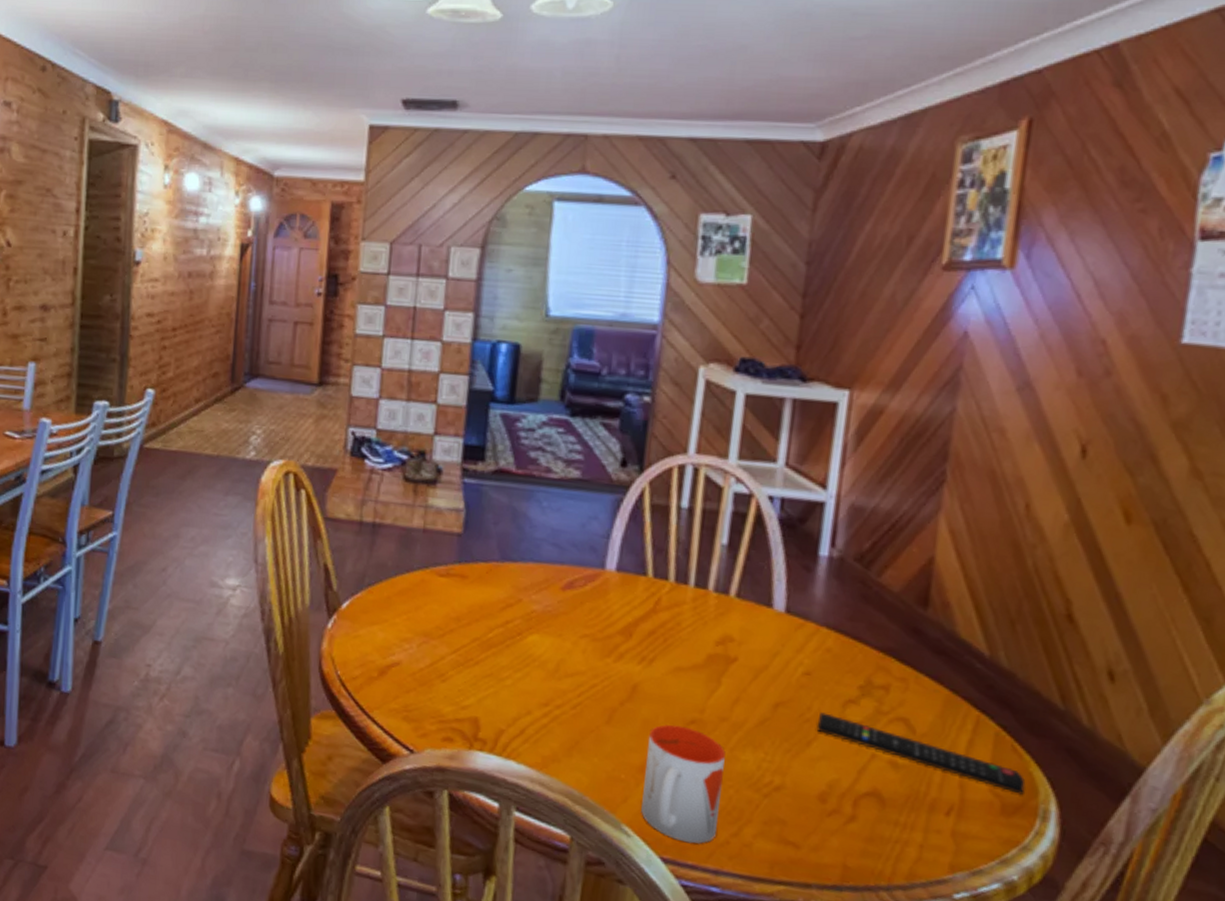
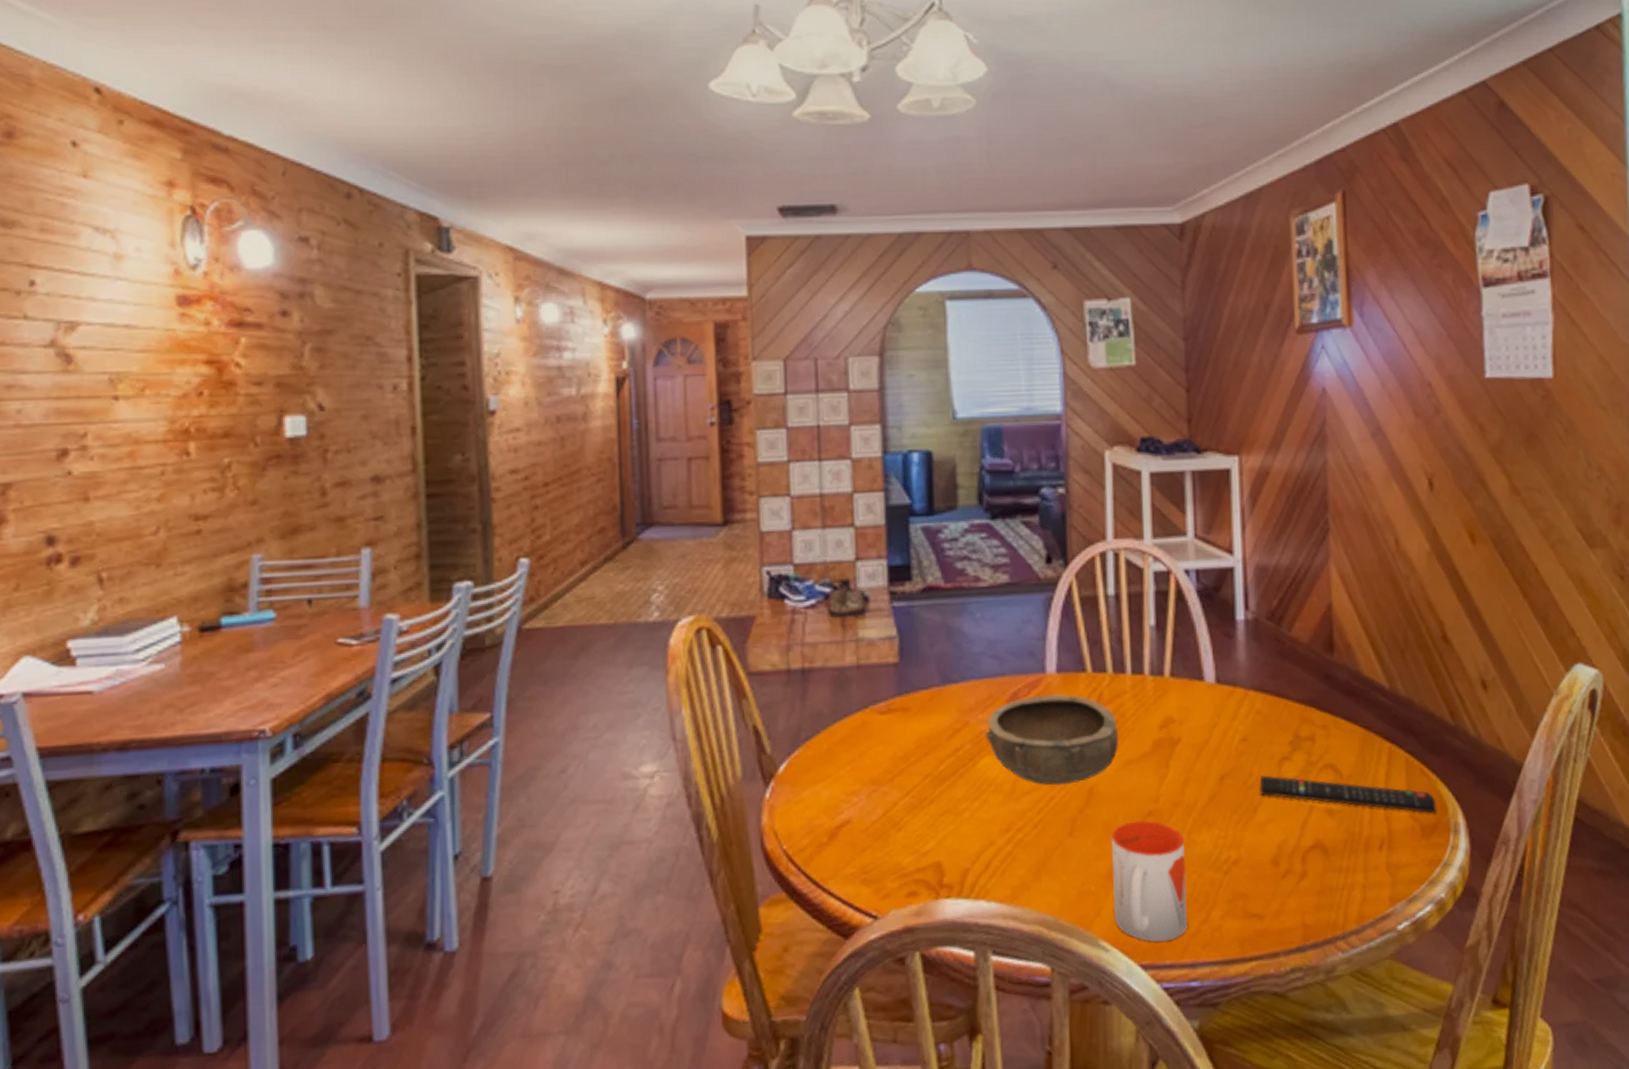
bowl: none [536,588,672,677] -> present [985,694,1119,786]

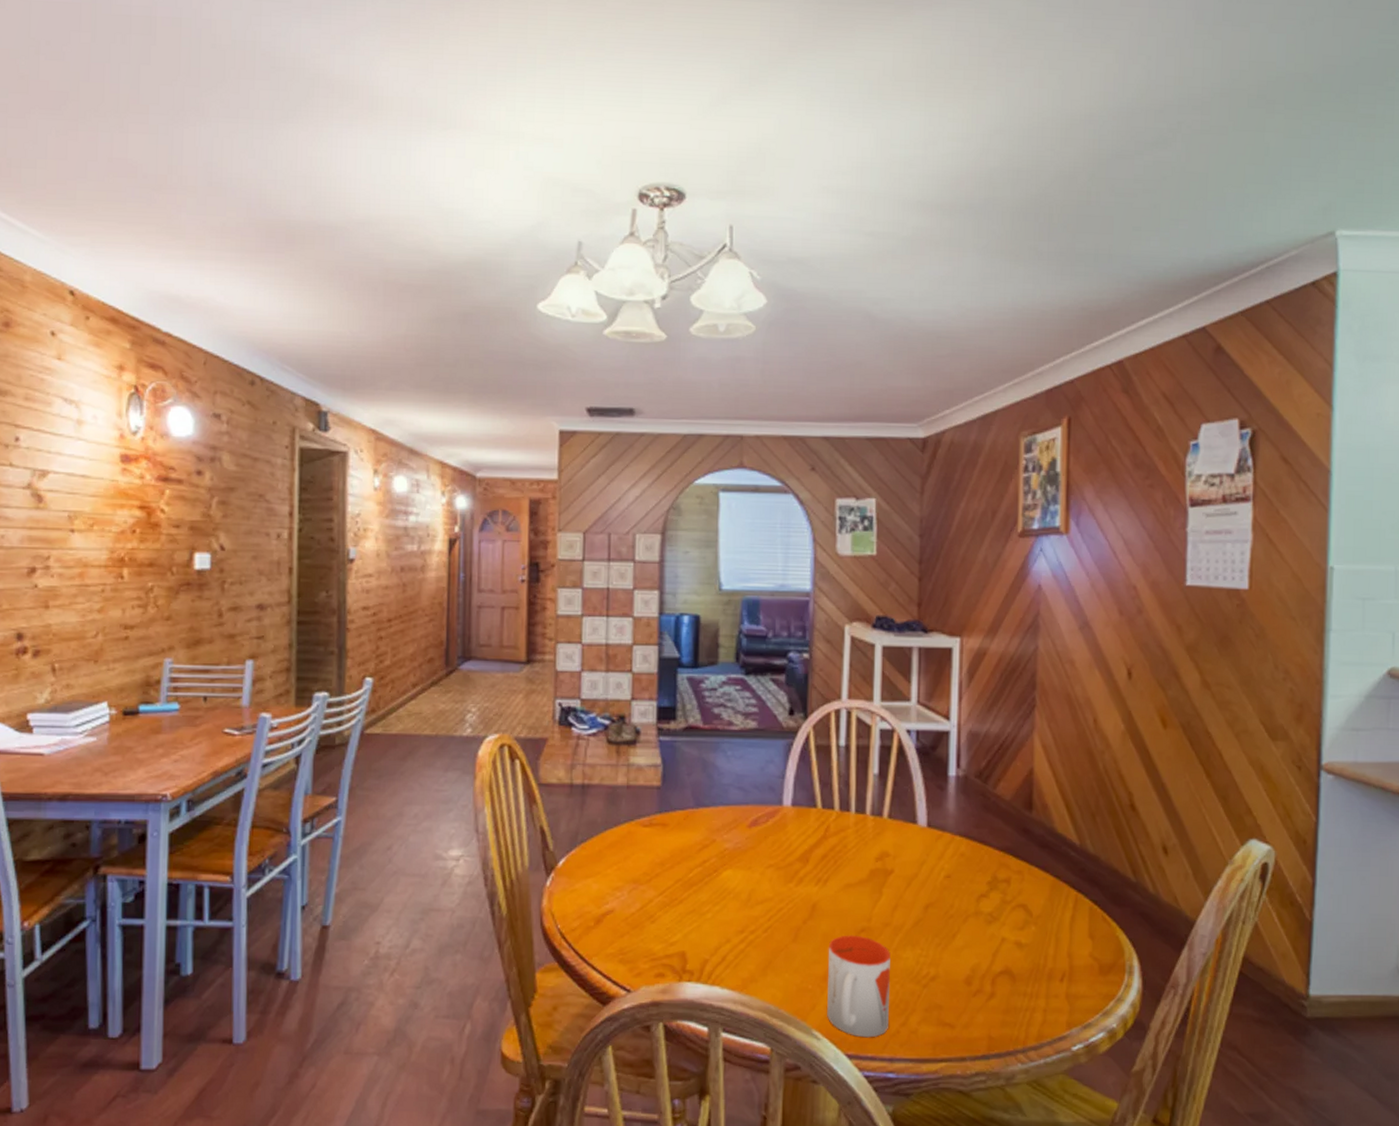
bowl: present [985,694,1119,786] -> none [728,823,841,899]
remote control: present [1259,775,1437,814] -> none [959,908,1115,956]

